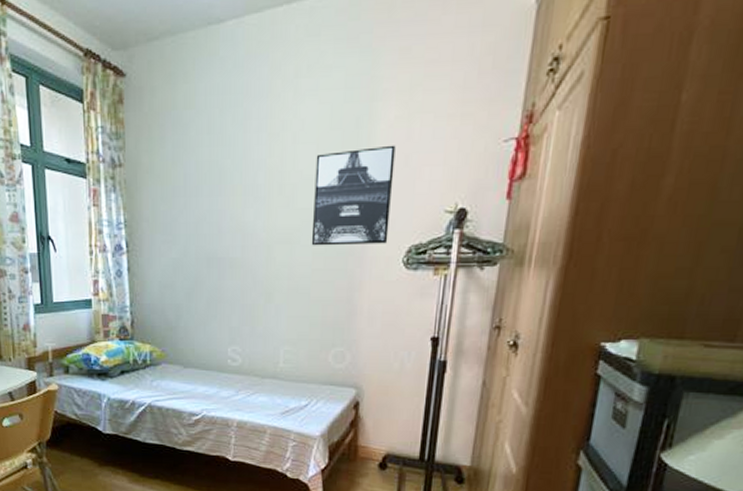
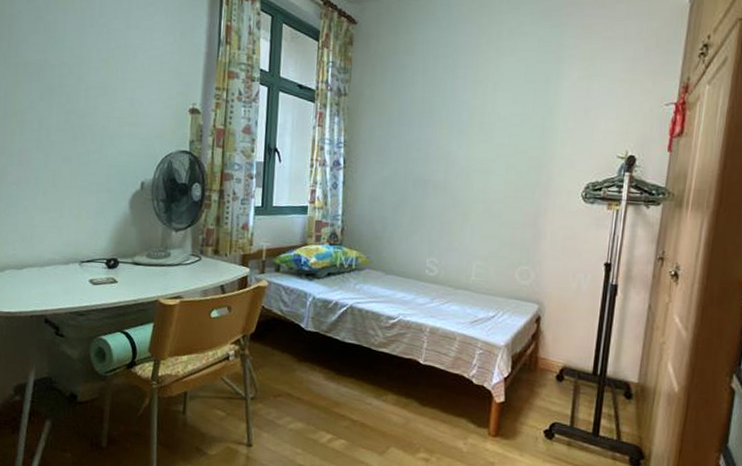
wall art: present [311,145,396,246] -> none [504,99,578,179]

